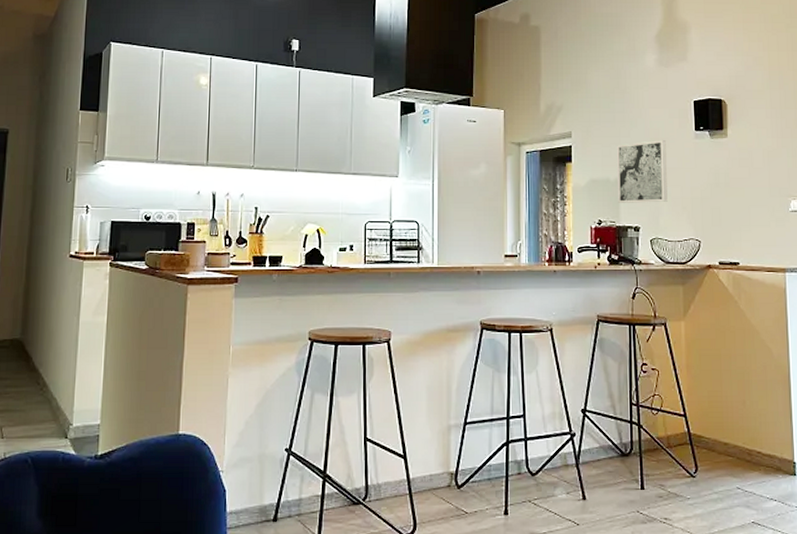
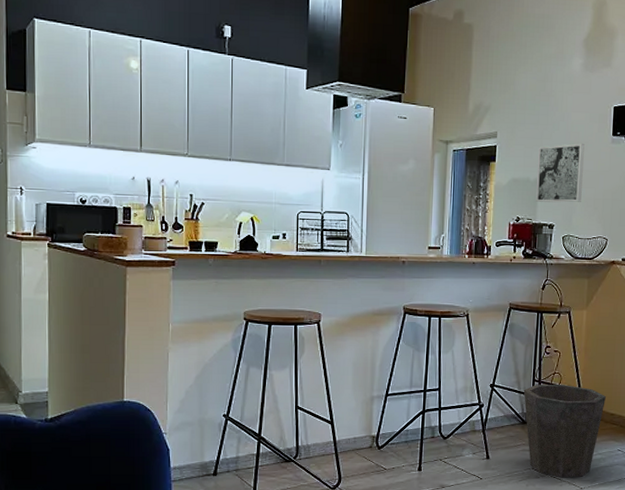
waste bin: none [620,409,716,523] -> present [523,384,606,478]

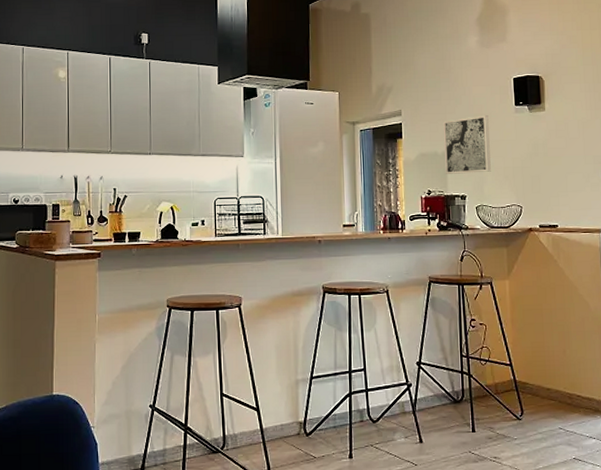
waste bin: present [523,384,606,478] -> none [451,359,540,461]

